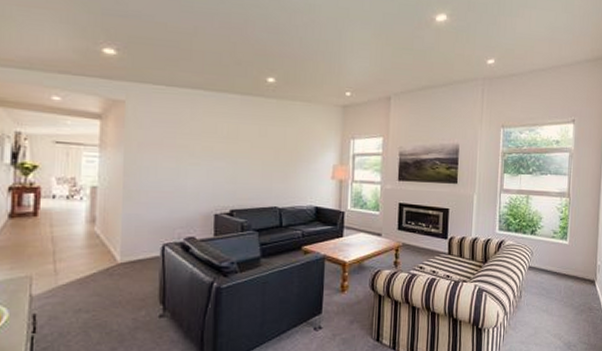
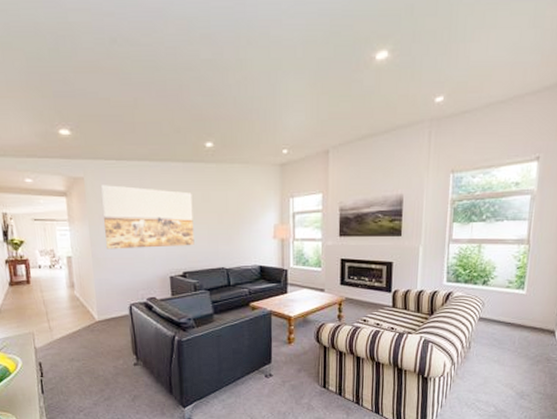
wall art: none [141,110,248,182] -> present [100,185,195,250]

